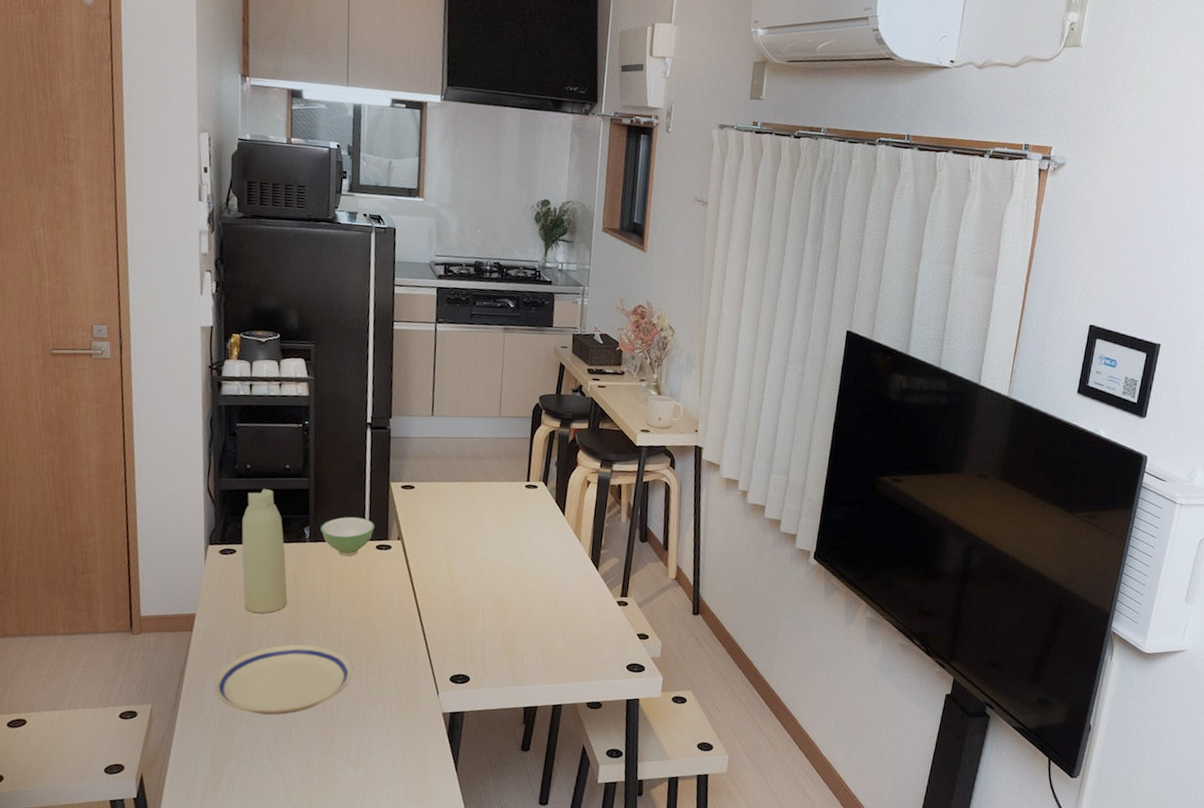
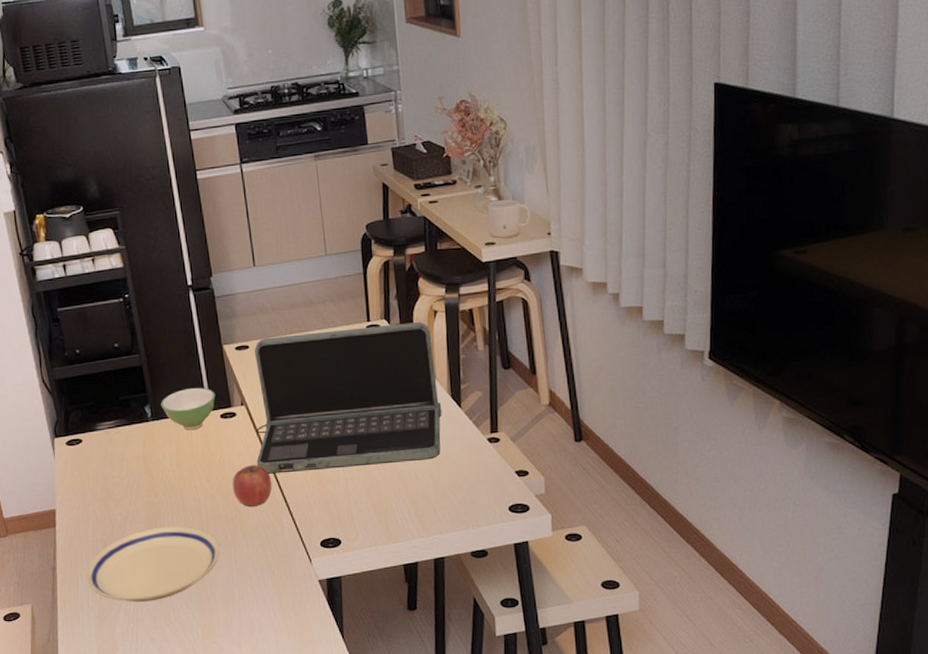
water bottle: present [241,489,288,613] -> none [82,372,142,501]
fruit: none [375,596,415,636] -> present [232,465,272,506]
laptop: none [402,481,582,614] -> present [255,322,442,474]

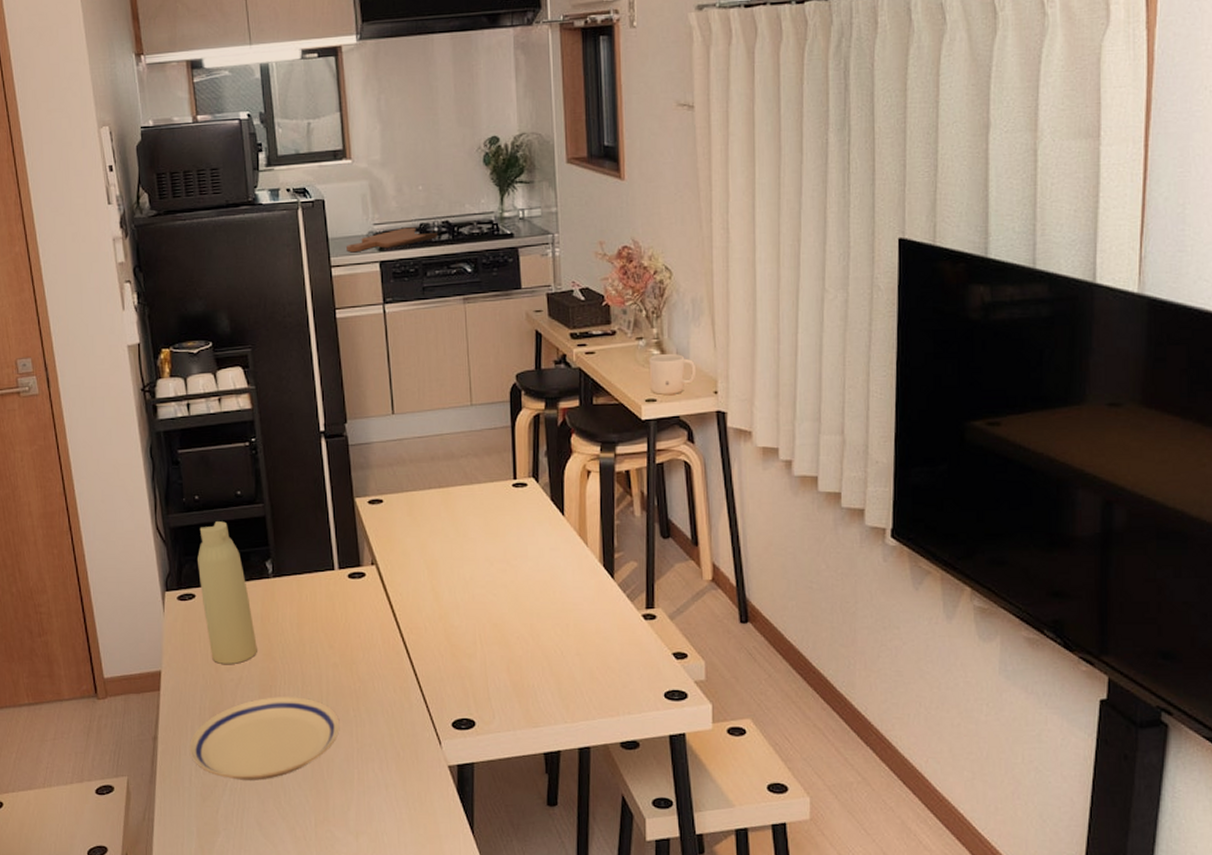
water bottle: none [82,372,142,501] -> present [198,521,257,664]
bowl: present [161,387,216,430] -> none [284,543,344,590]
cutting board: none [203,90,288,117] -> present [346,227,437,253]
fruit: present [232,465,272,506] -> none [357,632,402,678]
laptop: present [255,322,442,474] -> none [385,482,593,643]

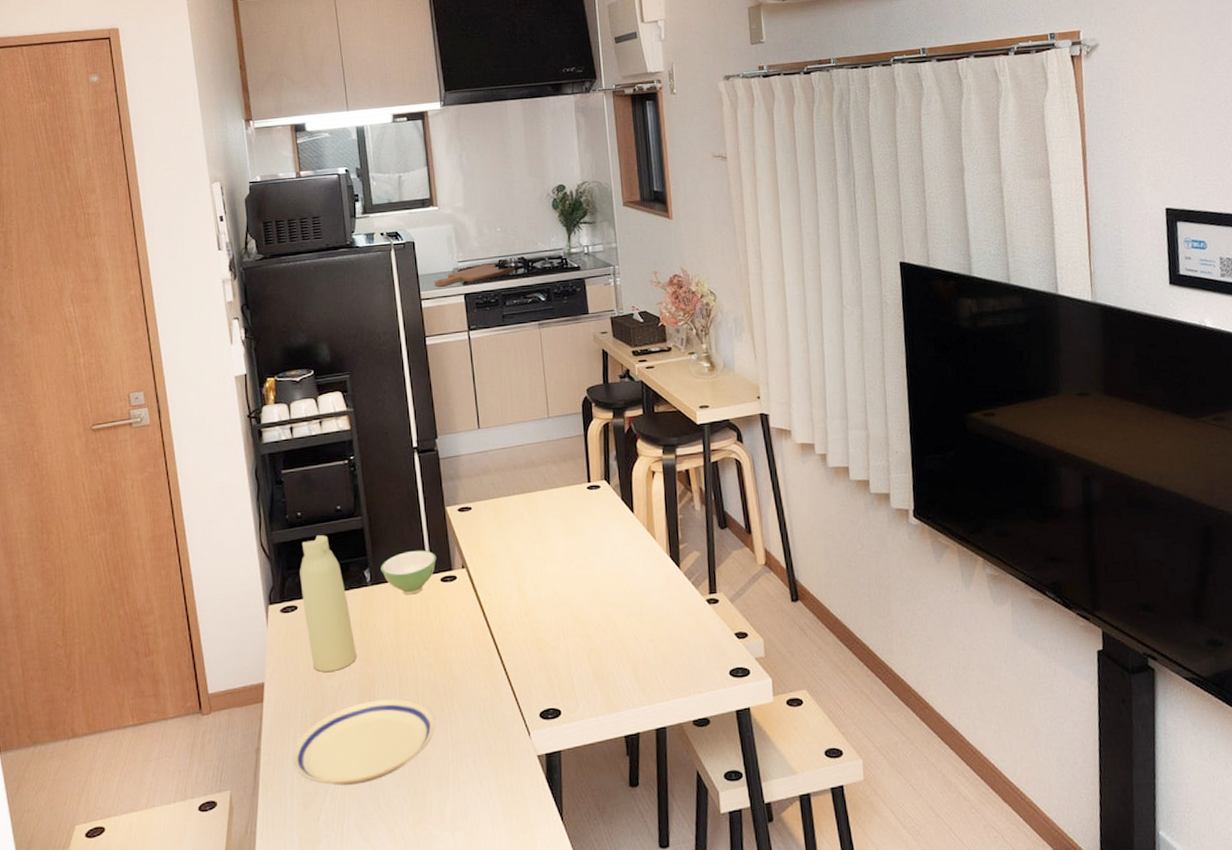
bowl: none [284,543,344,590] -> present [381,550,437,595]
mug: present [648,353,697,395] -> none [700,365,742,402]

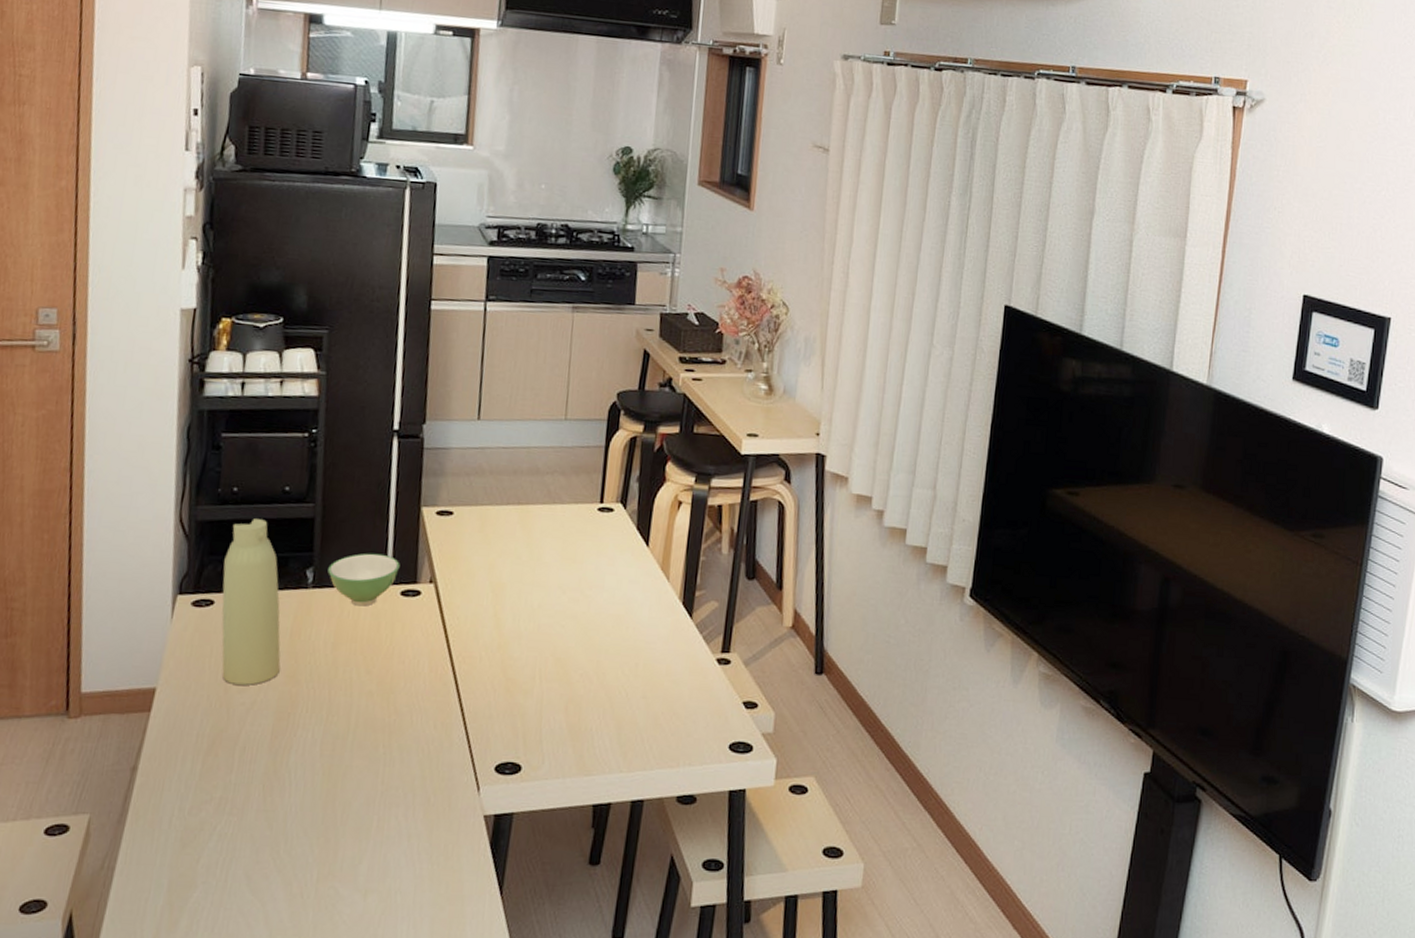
plate: present [291,699,436,785] -> none [175,726,366,825]
cutting board: present [434,263,514,287] -> none [453,224,555,245]

